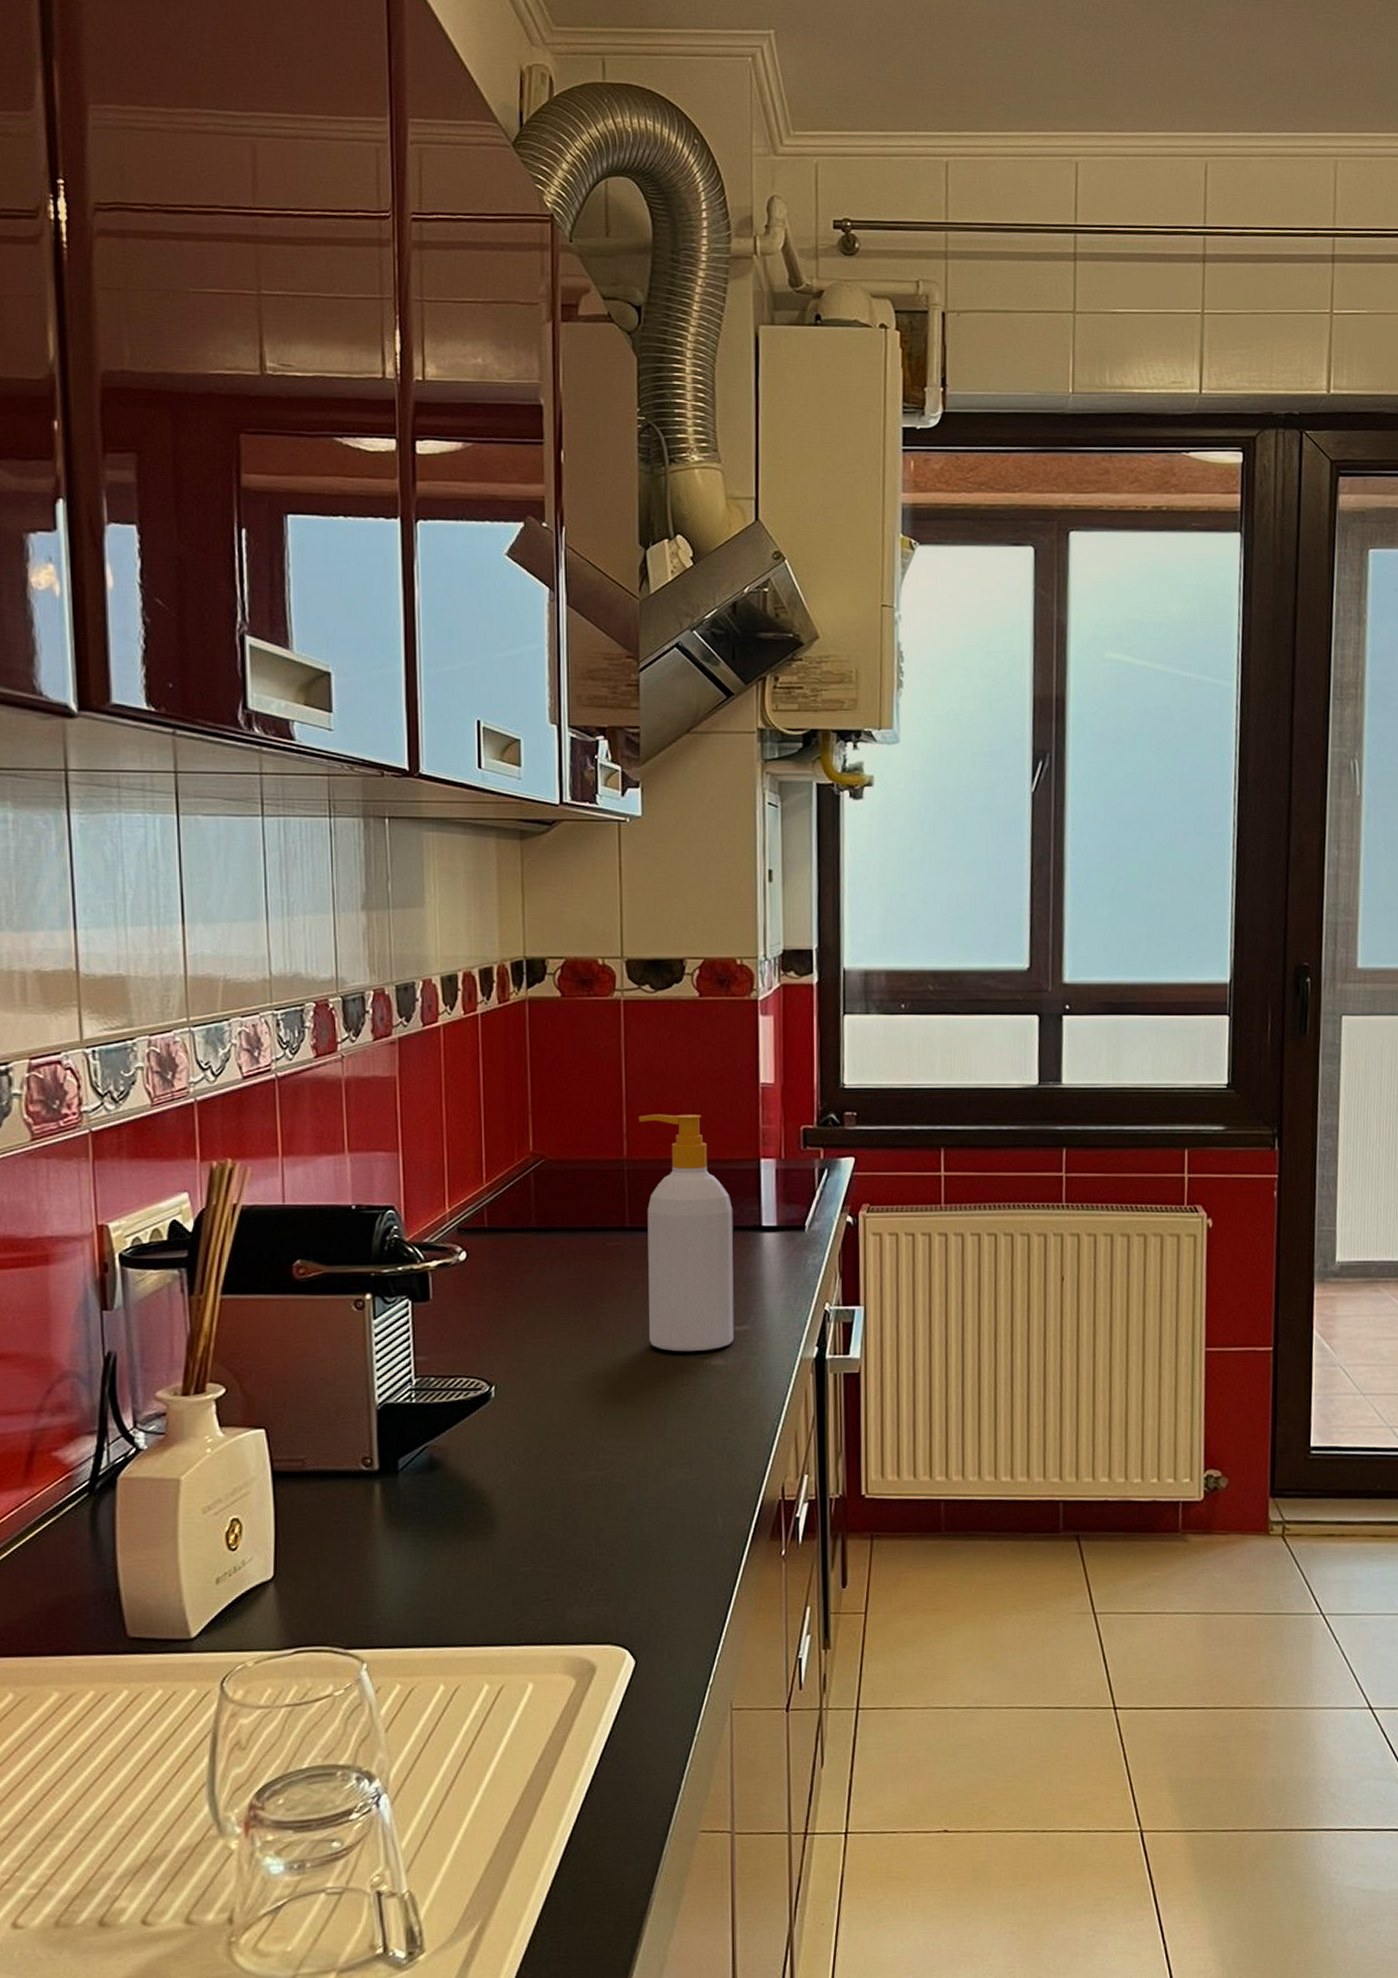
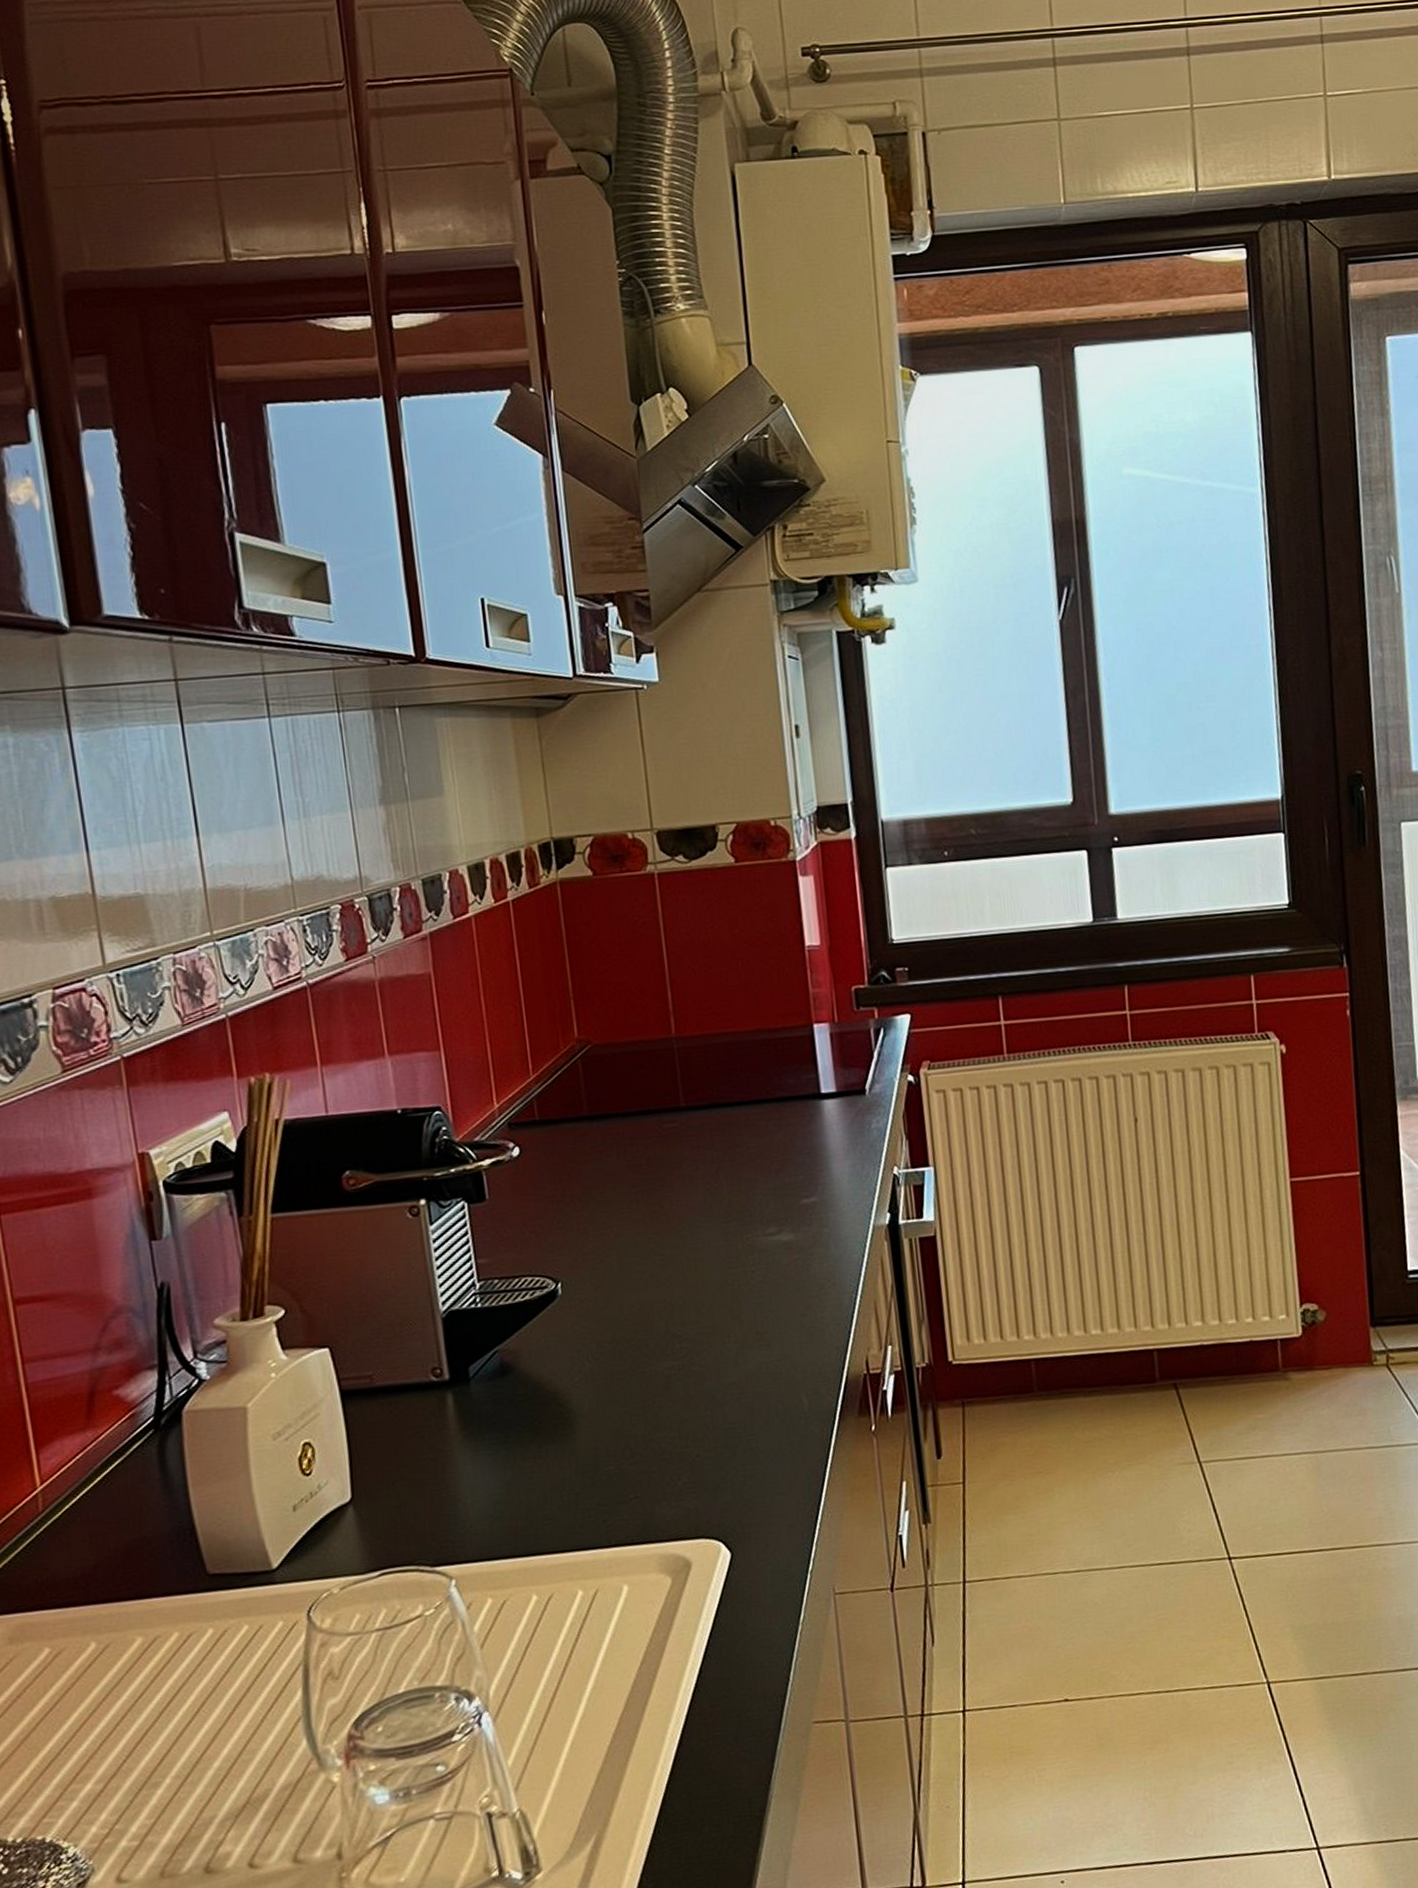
soap bottle: present [638,1114,734,1352] -> none [684,984,802,1231]

